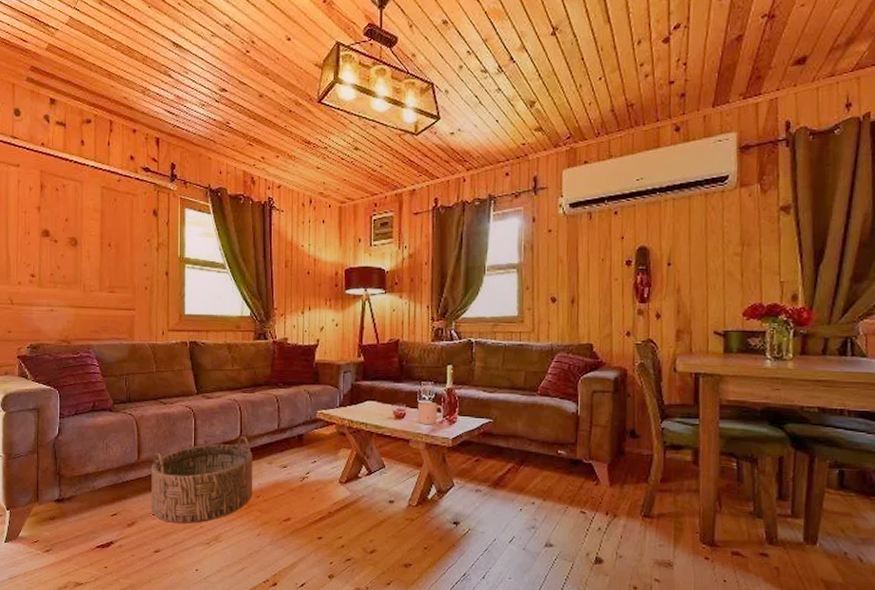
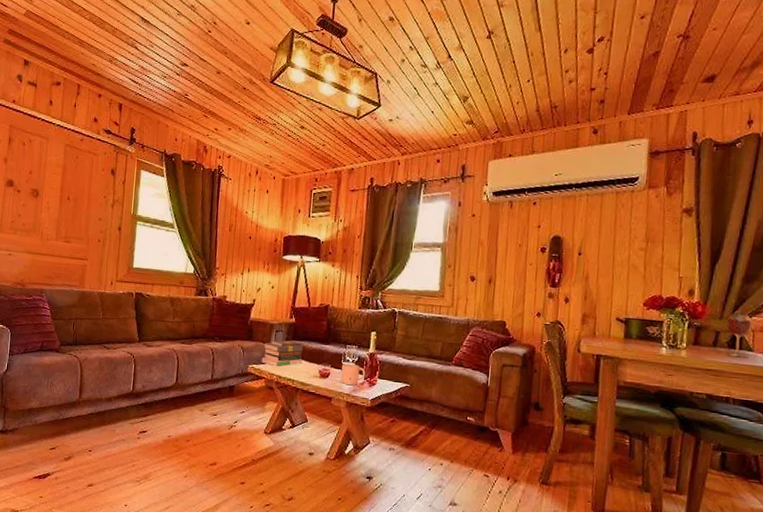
basket: present [151,436,253,524] -> none [88,384,186,462]
books: none [330,381,375,411] -> present [261,340,303,367]
wineglass: none [836,316,863,365] -> present [727,313,752,358]

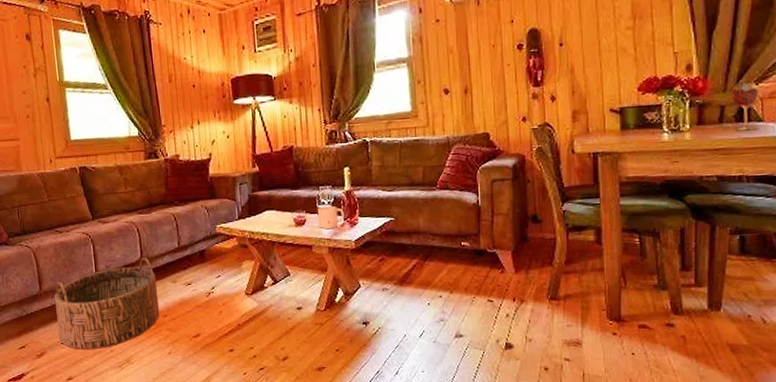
basket: none [88,384,186,462] -> present [55,258,160,350]
books: present [261,340,303,367] -> none [229,191,275,223]

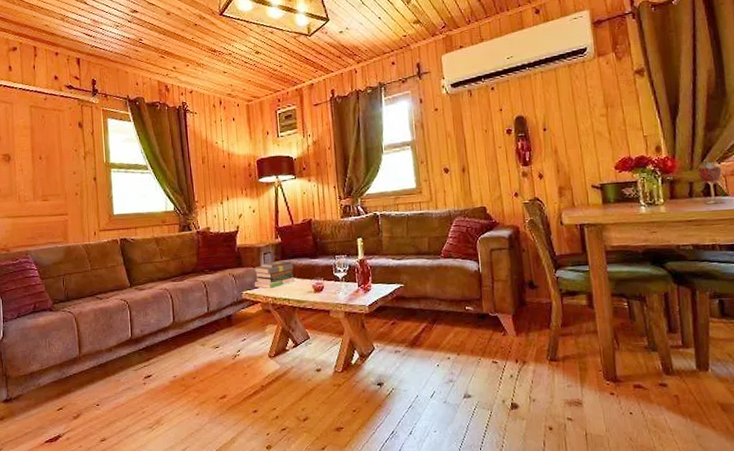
basket: present [55,258,160,350] -> none [93,322,189,411]
books: none [229,191,275,223] -> present [254,260,295,289]
mug: present [317,205,345,230] -> none [333,273,359,296]

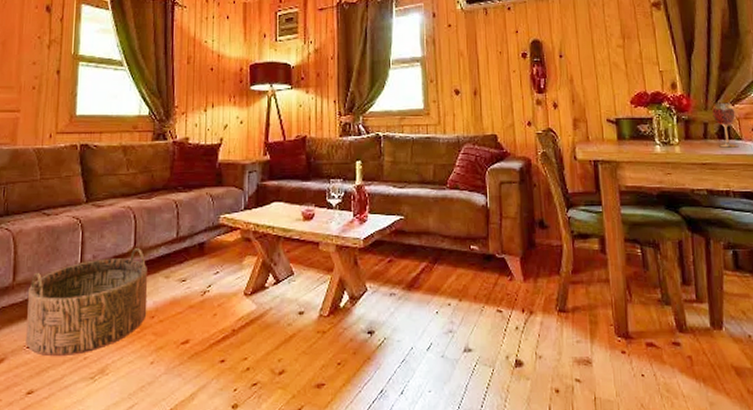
basket: none [93,322,189,411] -> present [26,248,148,356]
books: present [254,260,295,289] -> none [234,181,282,214]

